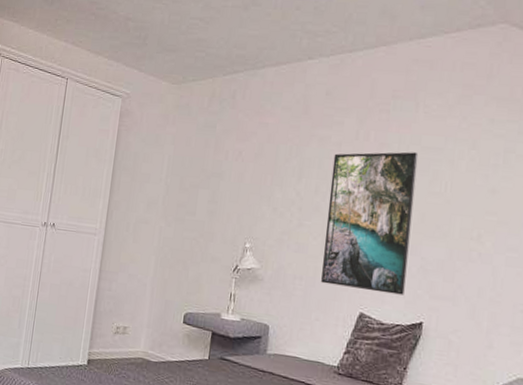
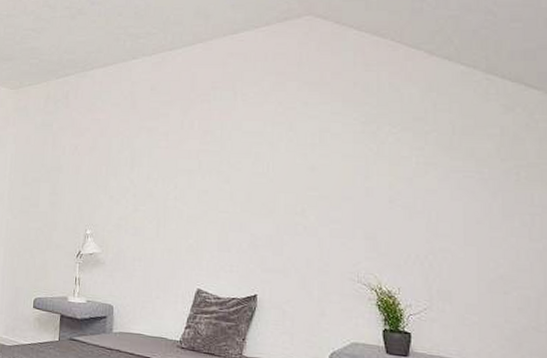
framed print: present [321,151,419,295] -> none [158,137,240,270]

